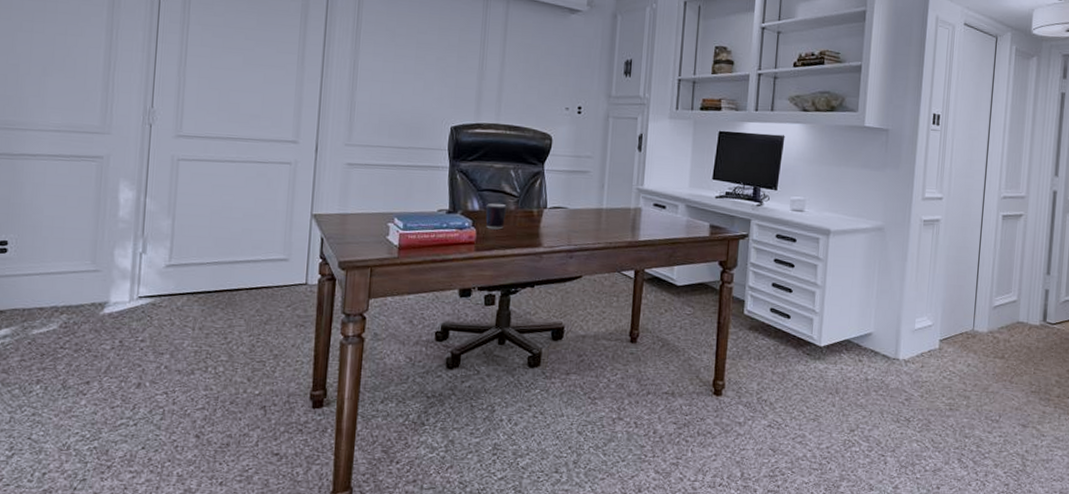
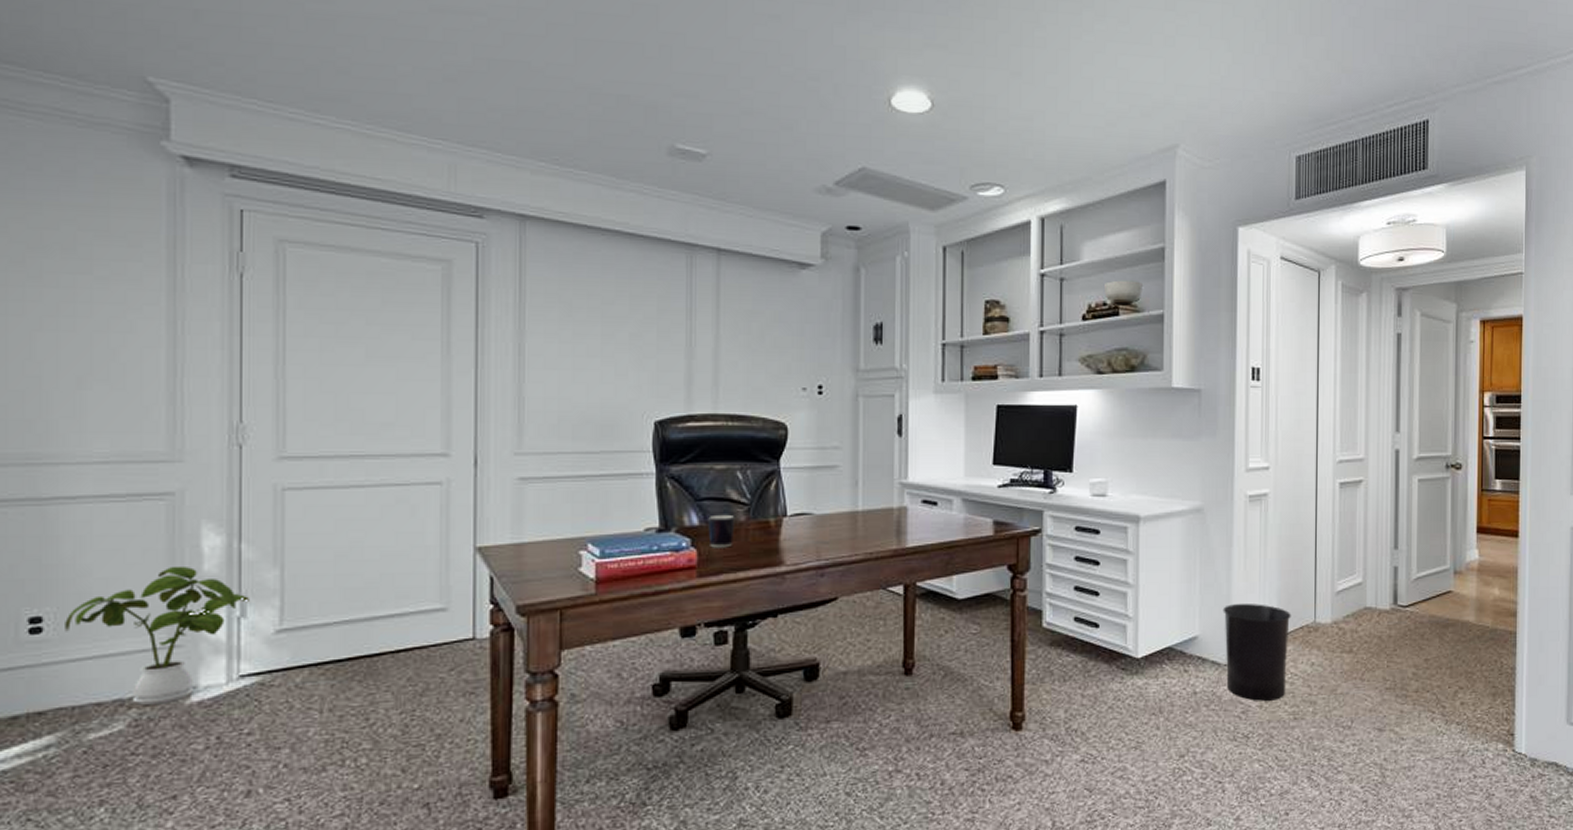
house plant: none [22,211,149,313] -> present [65,565,249,705]
bowl: none [812,35,846,57] -> present [1103,280,1143,306]
waste bin: none [894,309,953,392] -> present [1223,604,1291,701]

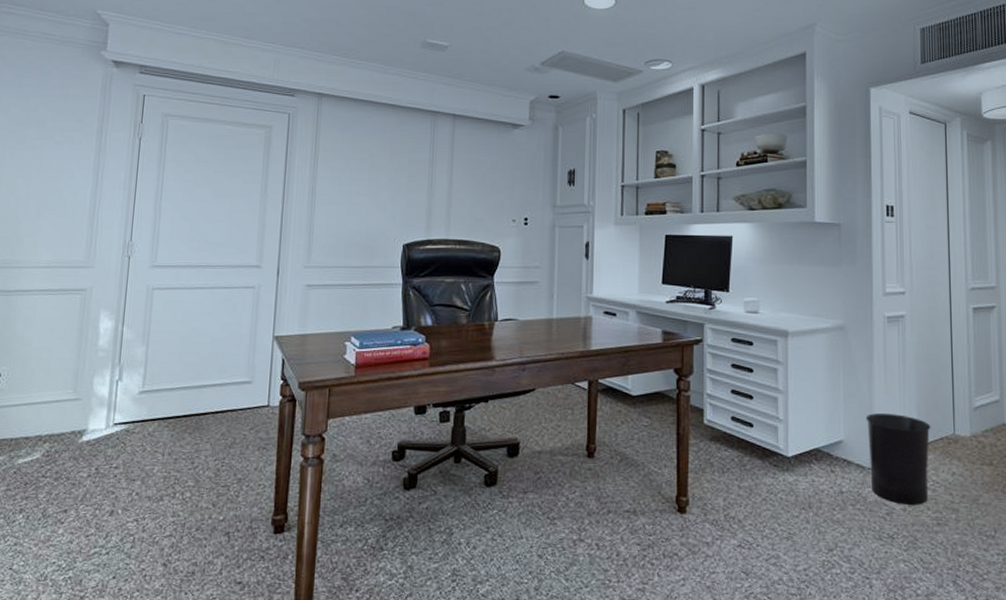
house plant: present [65,565,249,705] -> none [12,341,125,441]
mug: present [708,514,735,548] -> none [438,317,459,344]

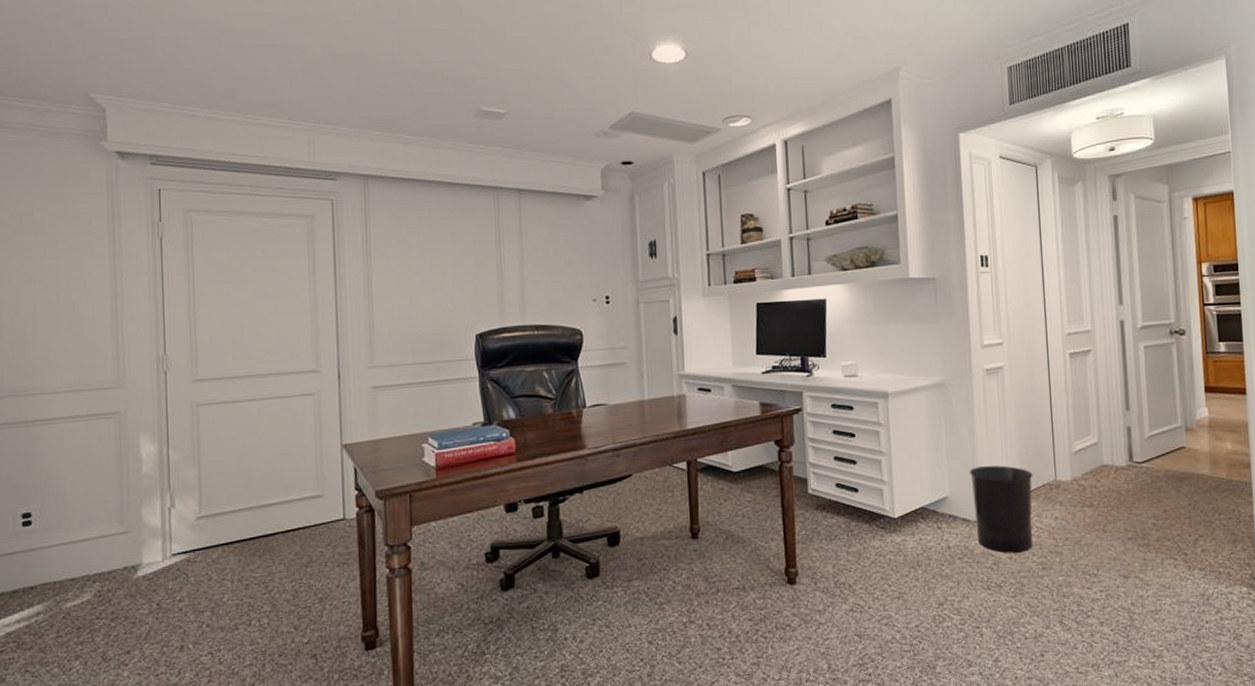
bowl: present [754,133,787,154] -> none [842,188,877,211]

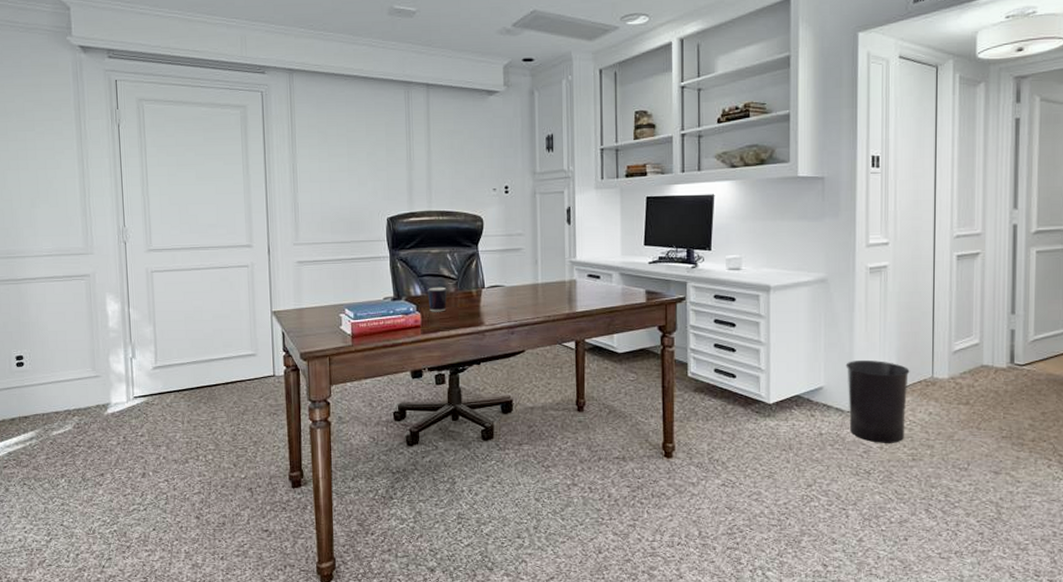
mug: none [522,408,545,437] -> present [428,287,447,312]

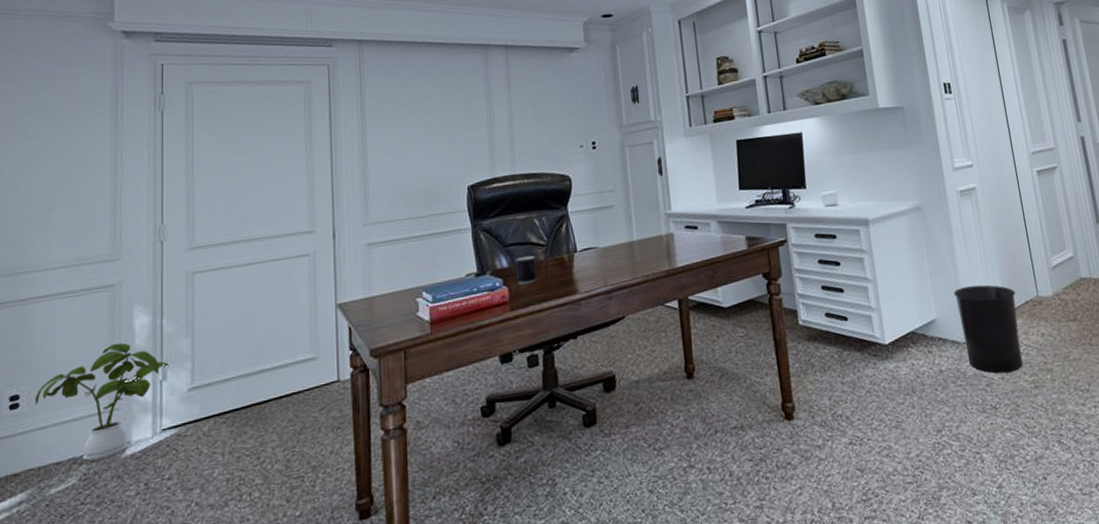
house plant: none [35,323,137,414] -> present [35,342,169,461]

